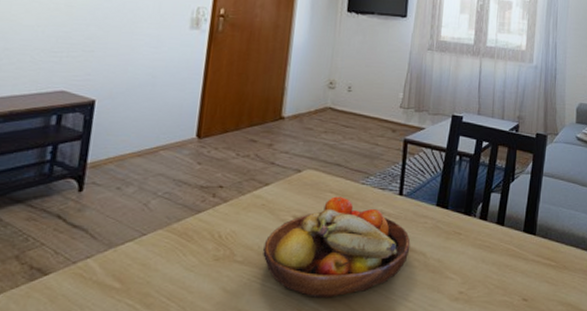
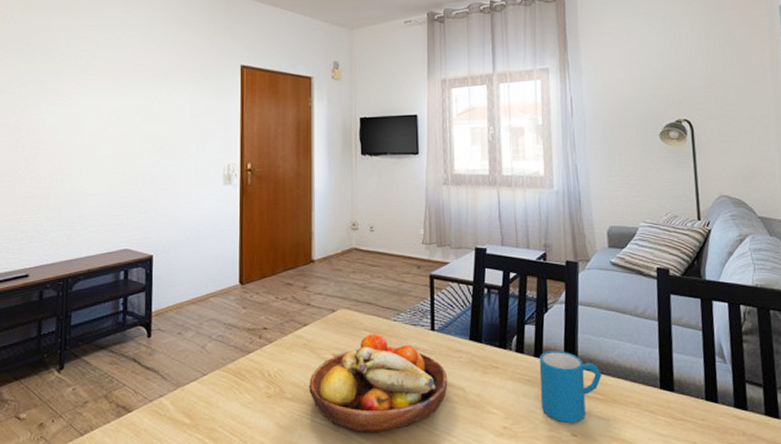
mug: none [497,219,557,288] -> present [539,351,602,423]

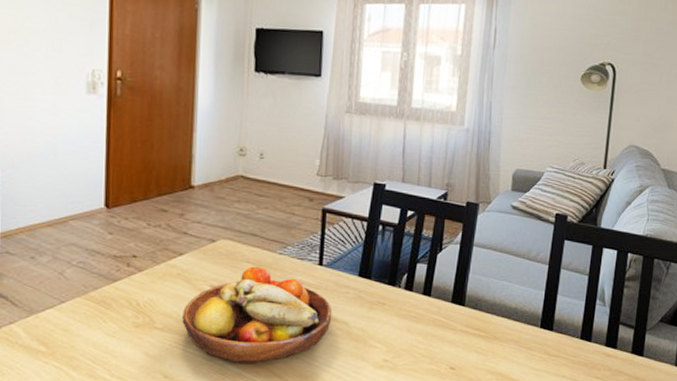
mug: present [539,351,602,423] -> none [423,289,487,357]

